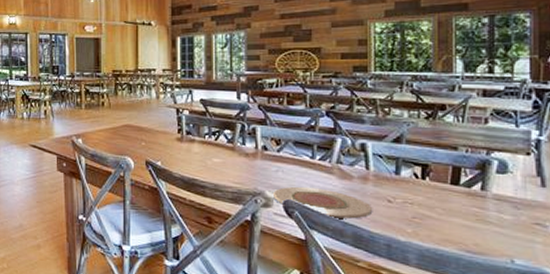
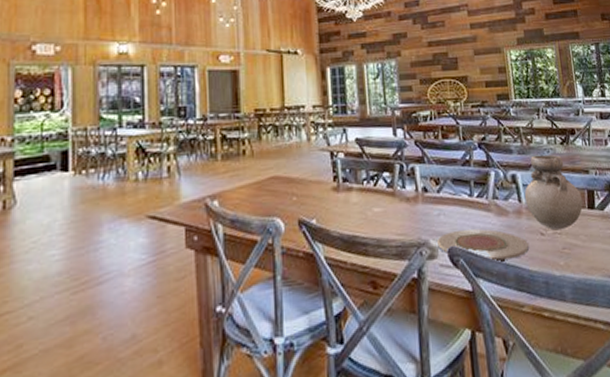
vase: none [373,127,445,201] -> present [524,154,583,231]

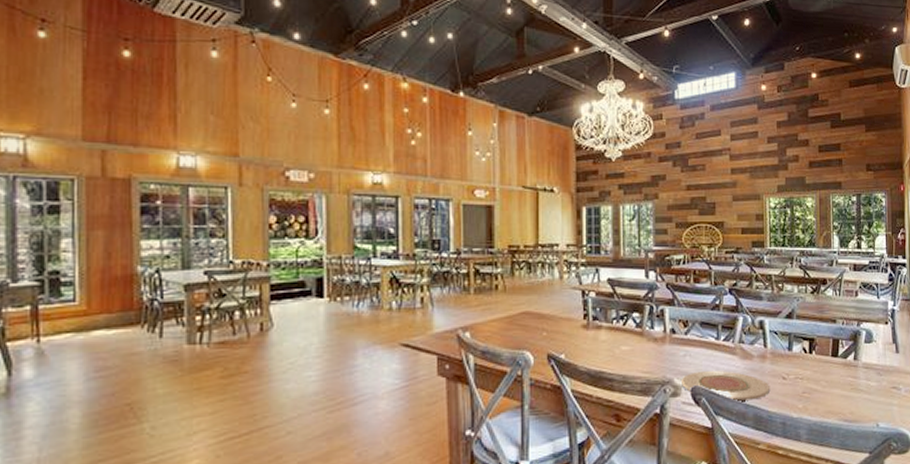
vase: present [524,154,583,231] -> none [770,303,827,376]

